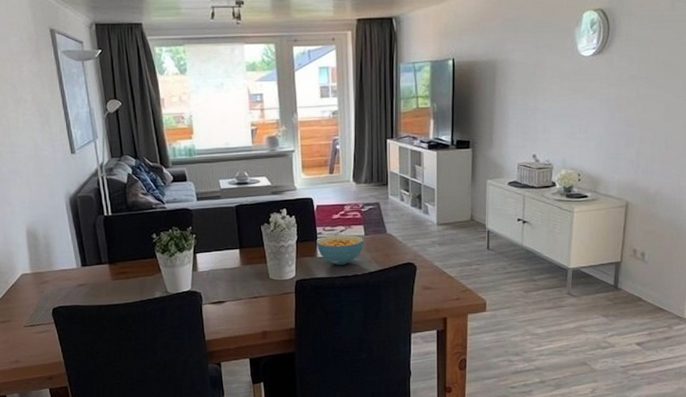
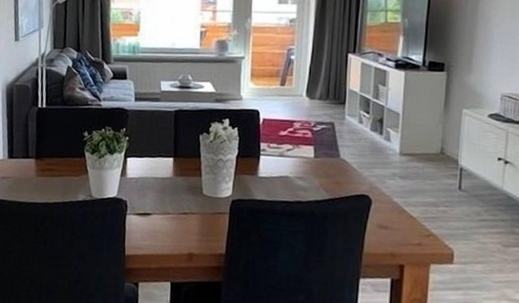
cereal bowl: present [316,234,363,265] -> none [258,153,312,189]

